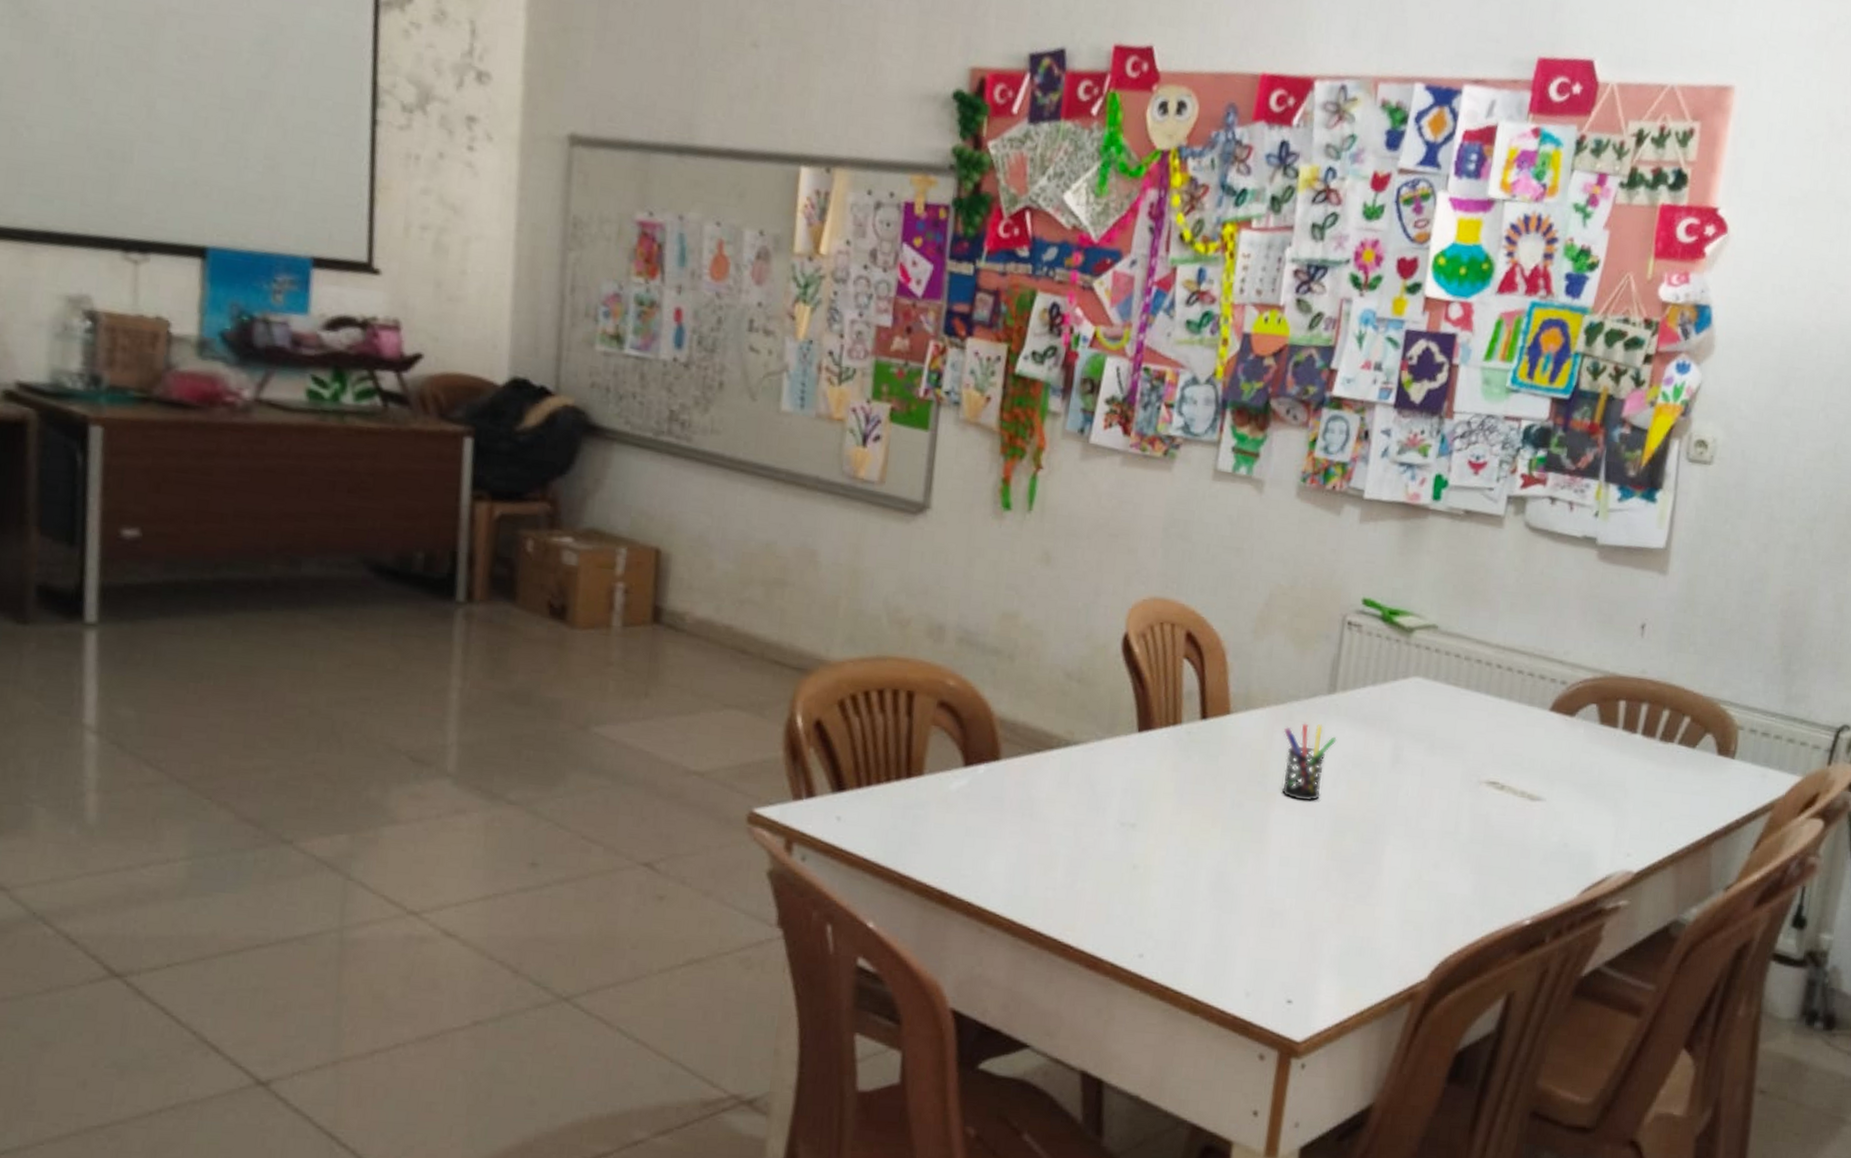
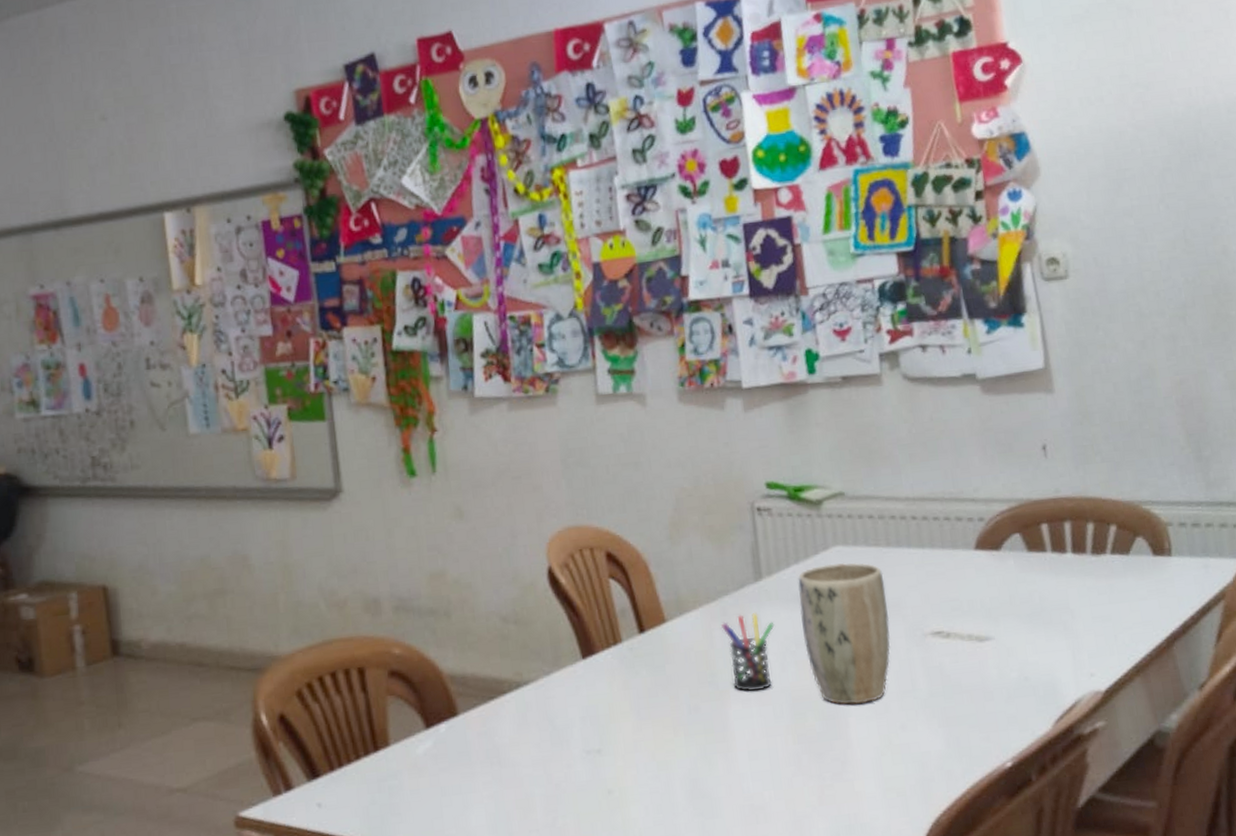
plant pot: none [1360,692,1456,836] -> present [797,562,890,705]

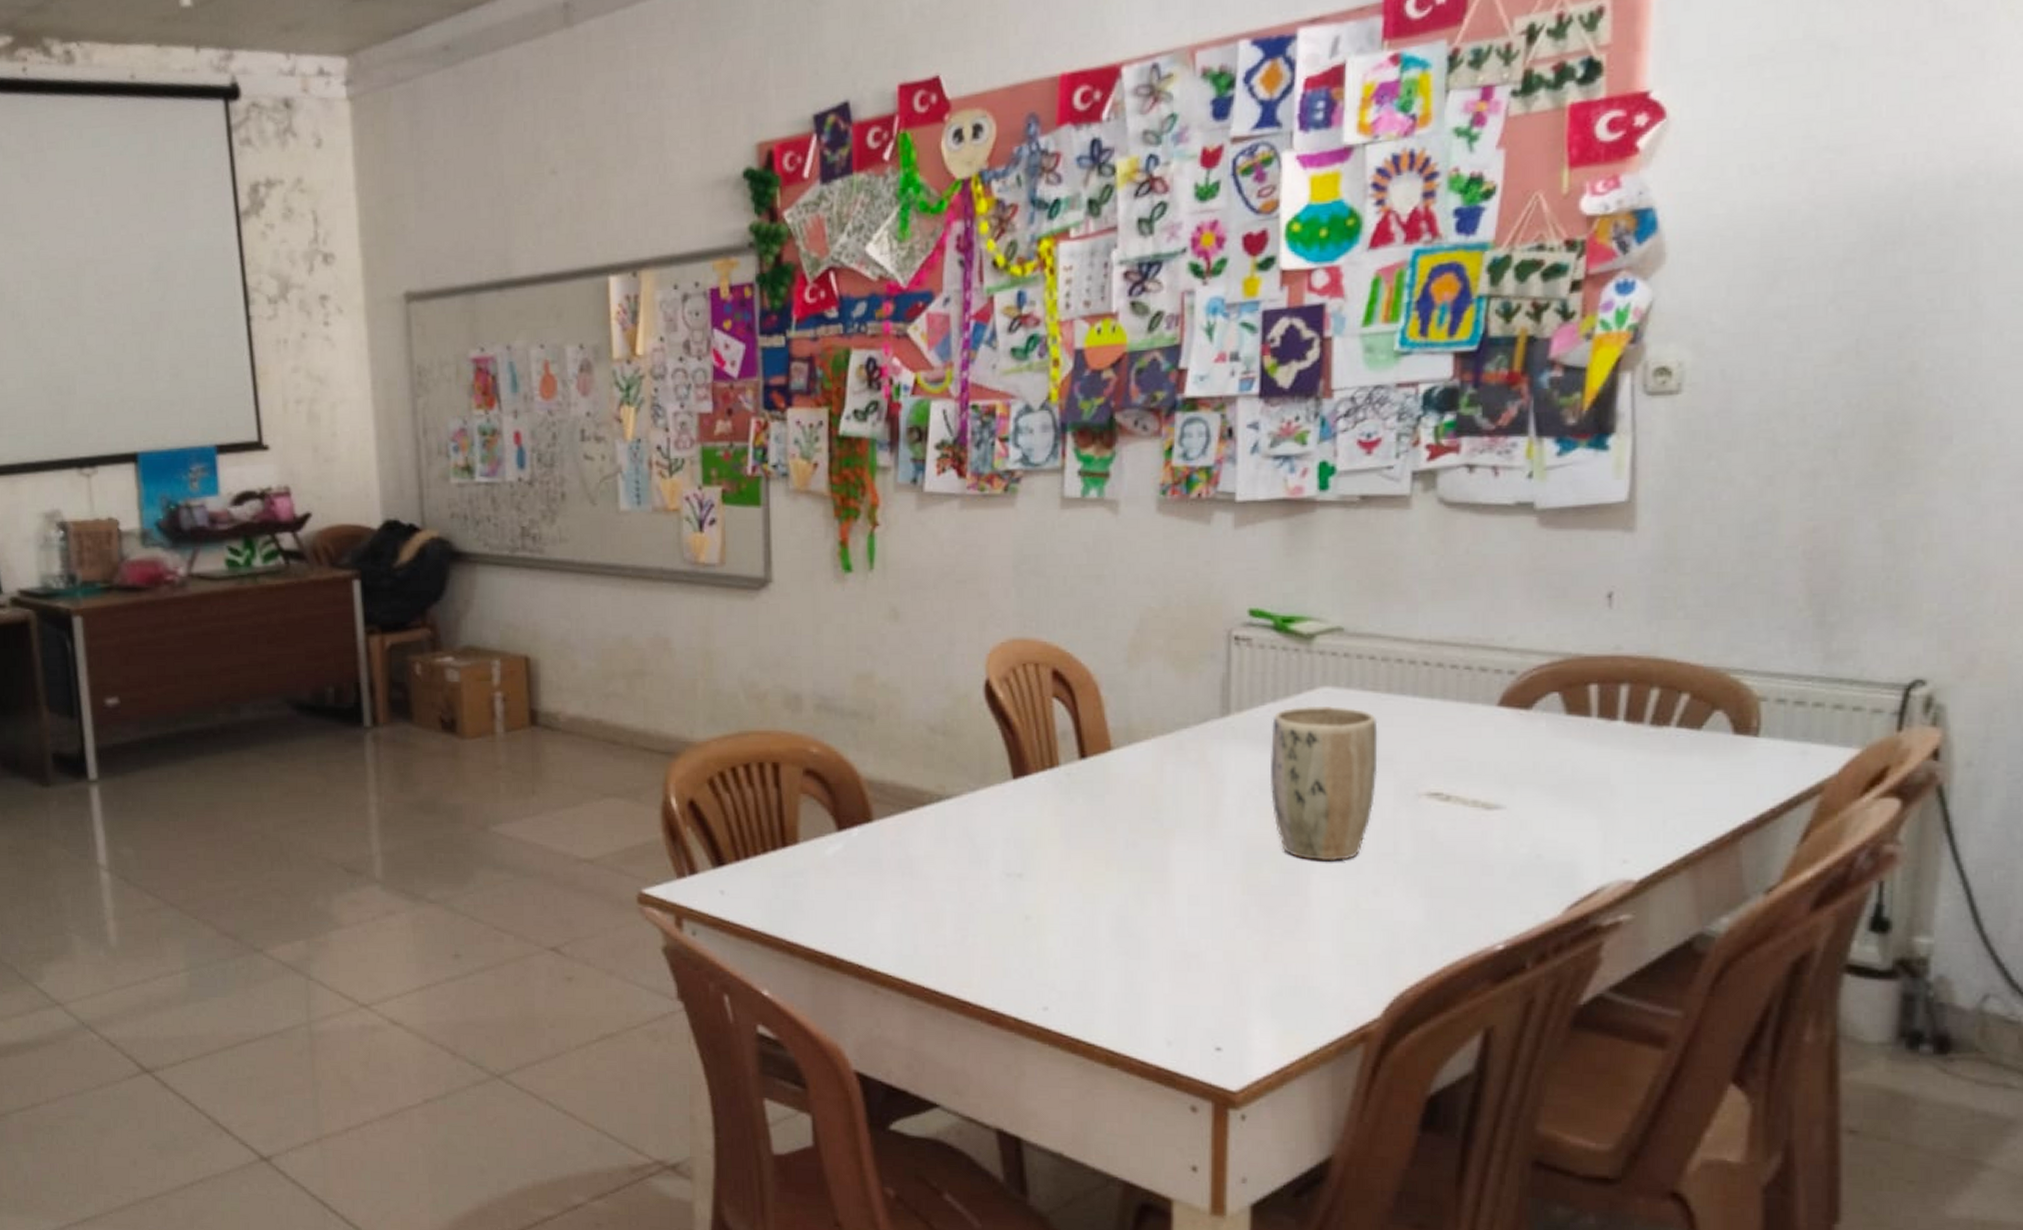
pen holder: present [720,612,775,692] -> none [1174,749,1238,834]

